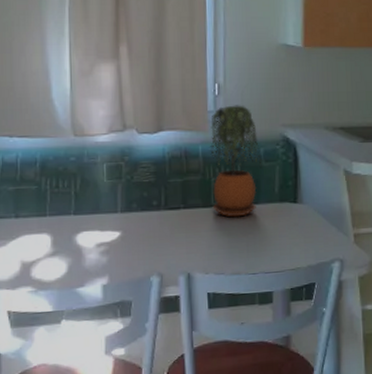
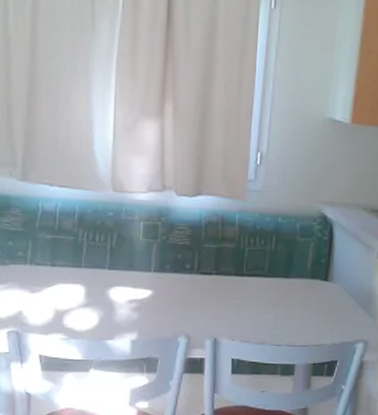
potted plant: present [210,105,262,217] -> none [244,176,297,289]

